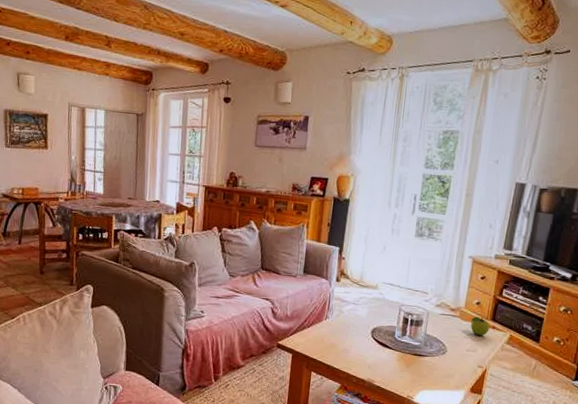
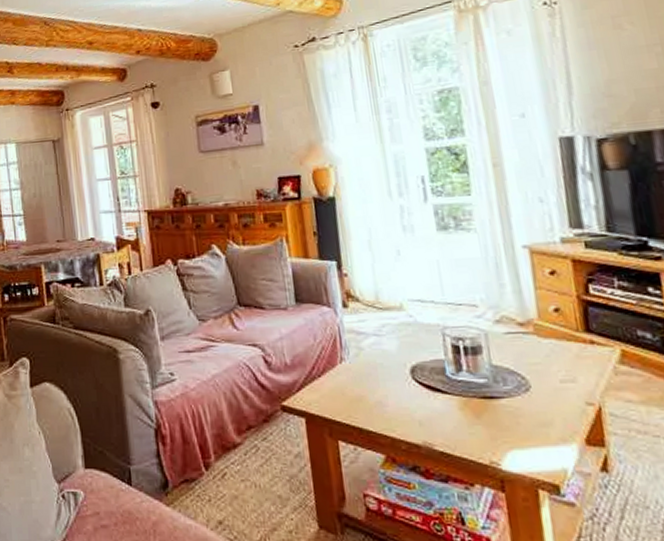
fruit: present [471,316,490,336] -> none [553,328,586,357]

